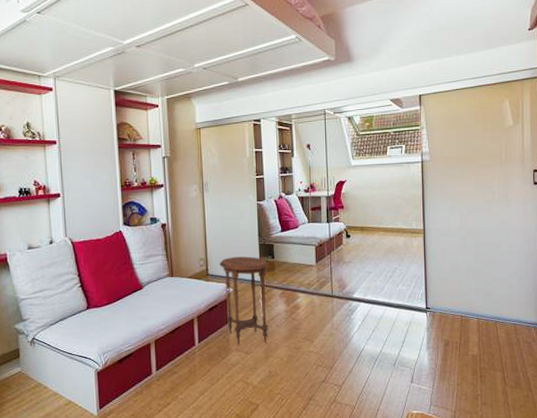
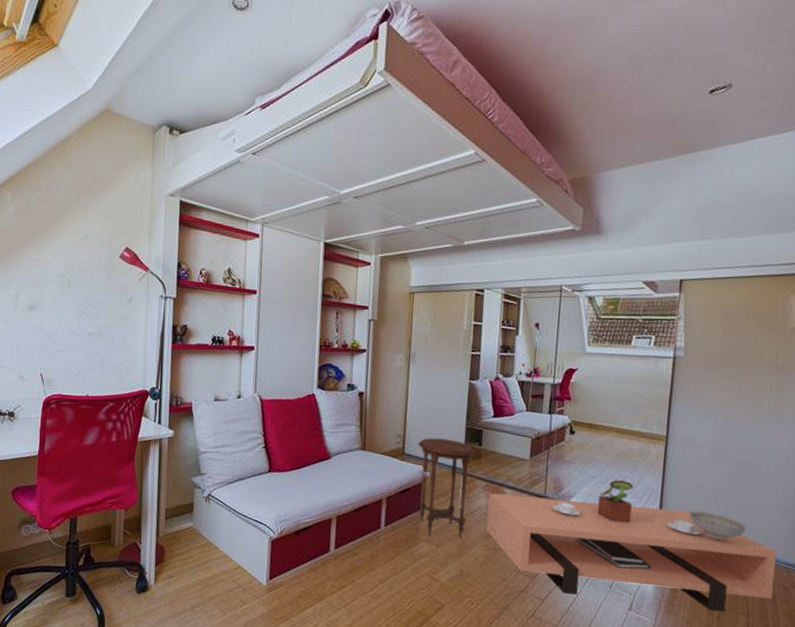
coffee table: none [285,290,519,377] -> present [485,493,777,612]
potted flower: none [376,272,404,309] -> present [597,480,634,523]
decorative bowl: none [449,289,494,312] -> present [689,511,747,541]

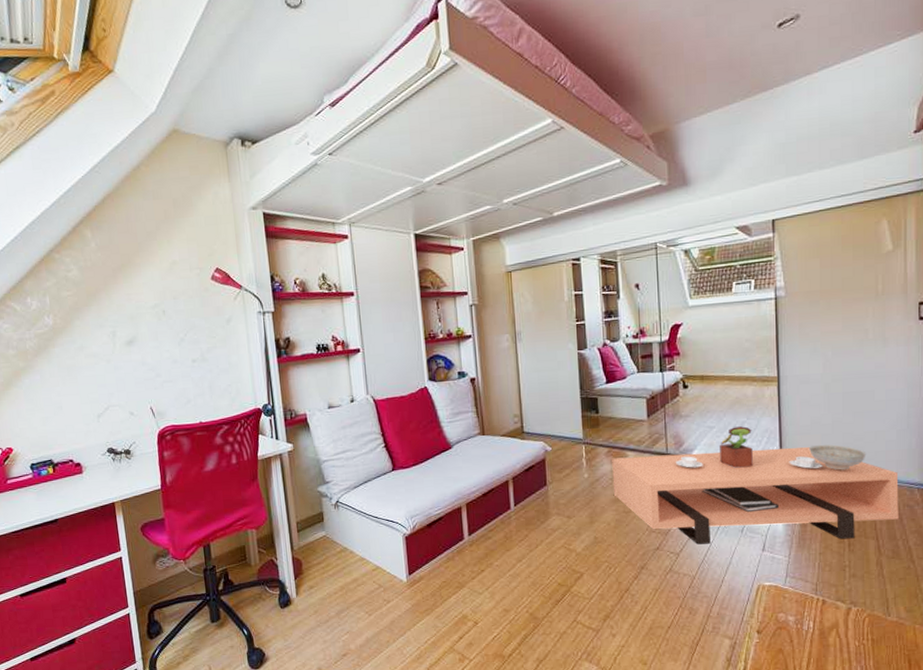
side table: present [418,438,475,537] -> none [536,411,593,508]

